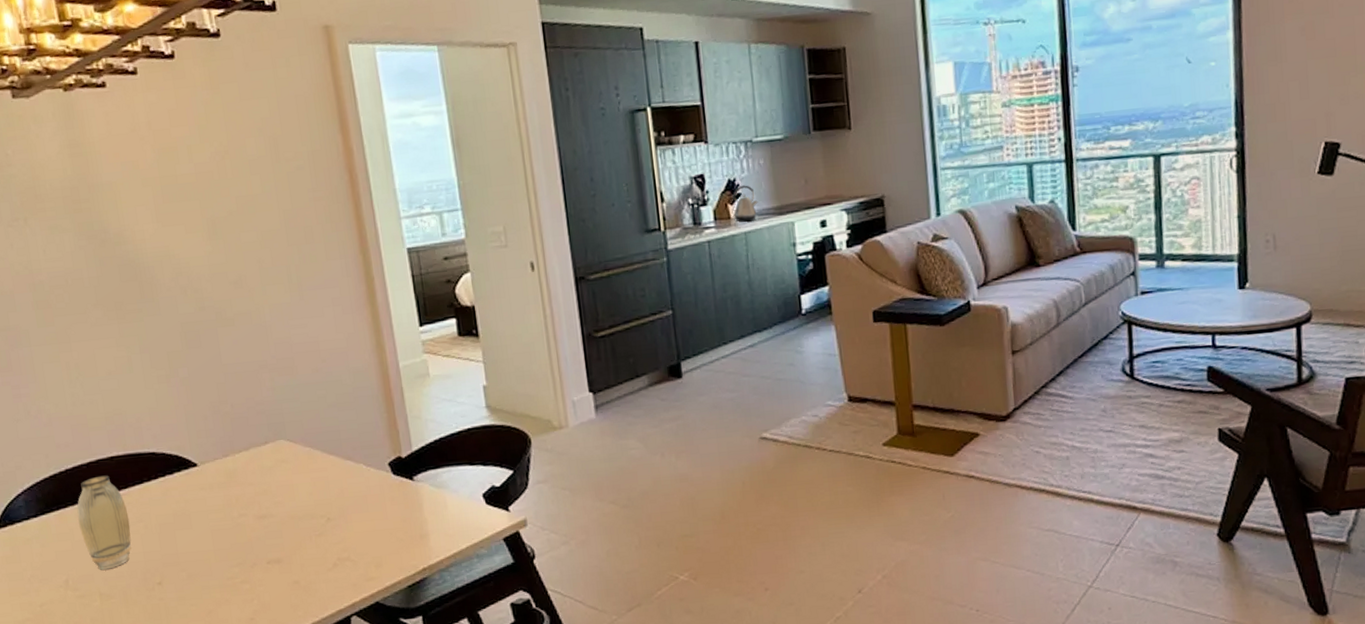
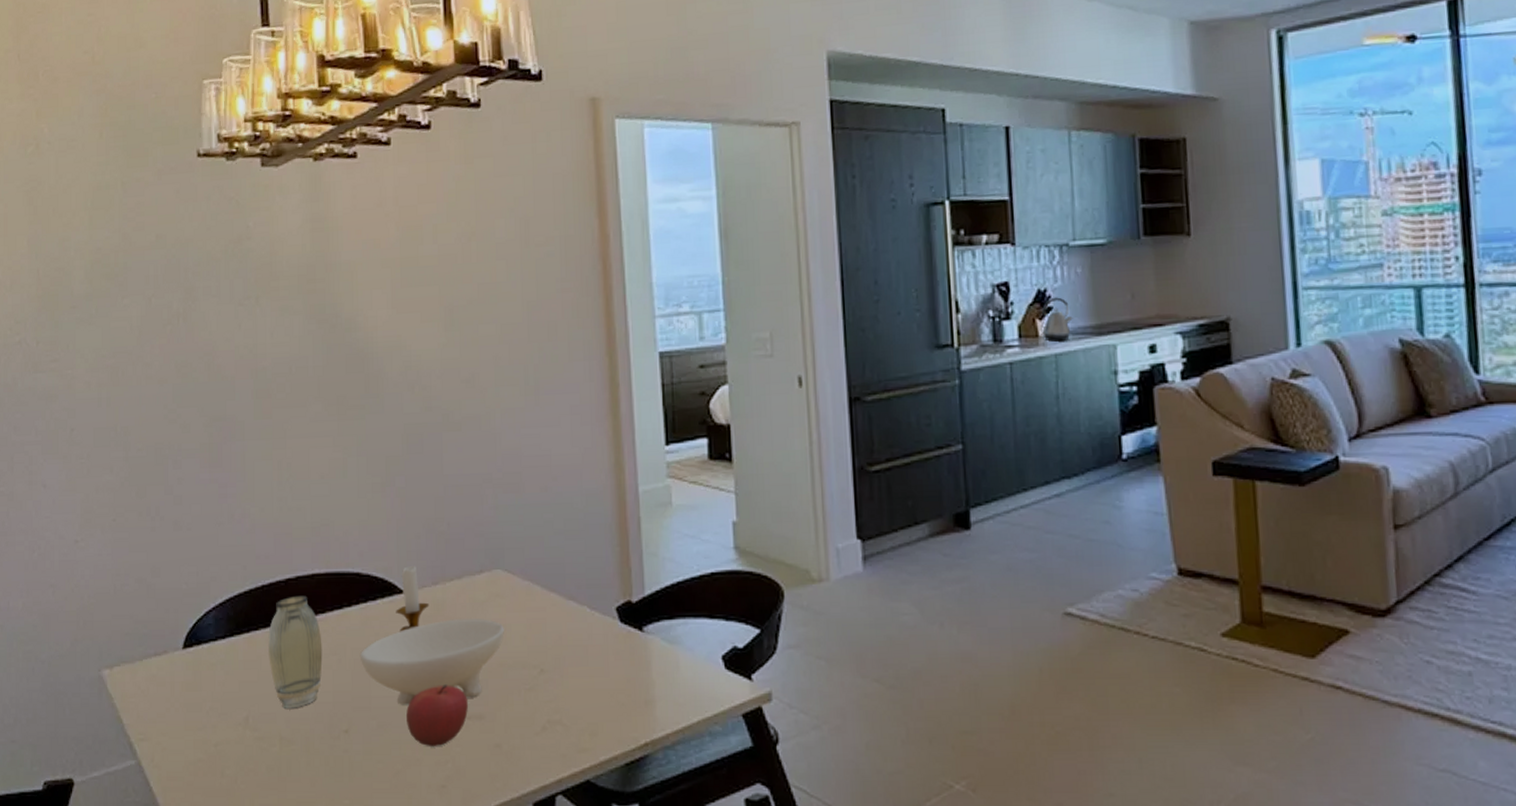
bowl: none [164,481,292,558] -> present [359,619,504,705]
candlestick: none [192,443,223,499] -> present [396,566,430,632]
fruit: none [212,536,267,589] -> present [406,683,468,746]

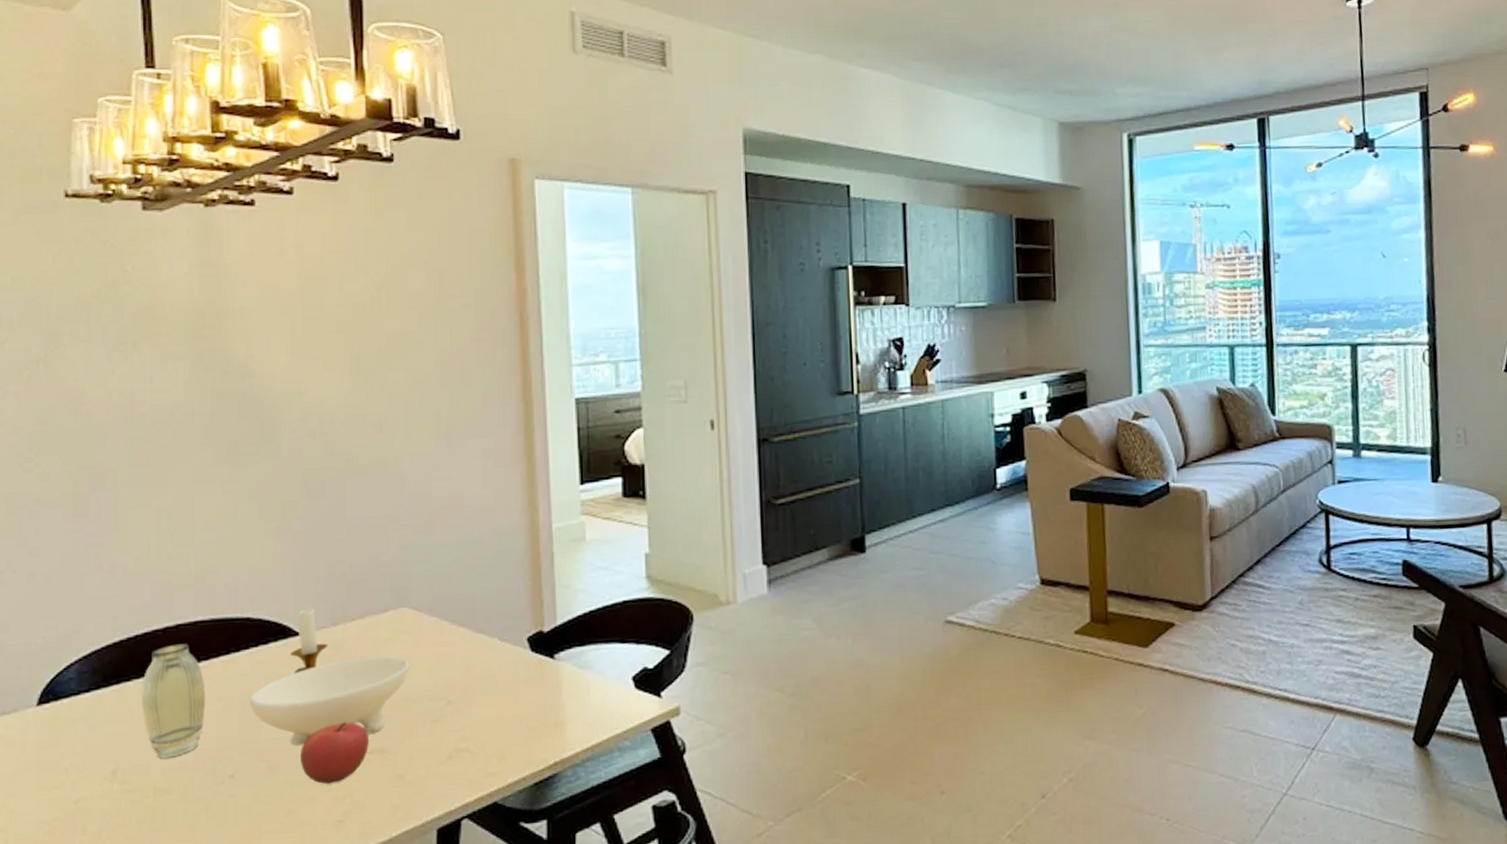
kettle: present [1041,297,1073,342] -> none [930,351,957,389]

